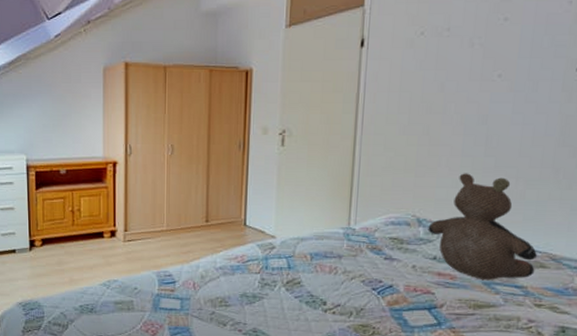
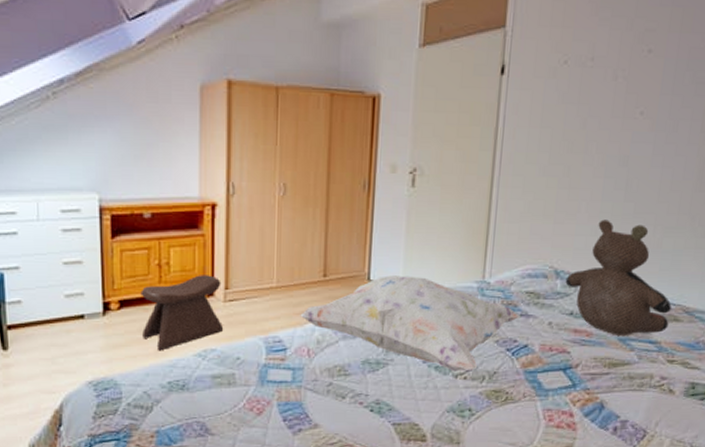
stool: none [58,219,124,280] -> present [140,275,224,351]
decorative pillow: none [186,222,385,307] -> present [300,275,520,372]

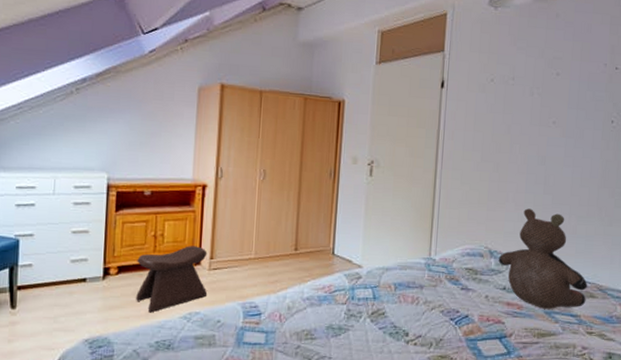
decorative pillow: present [300,275,520,372] -> none [274,251,461,338]

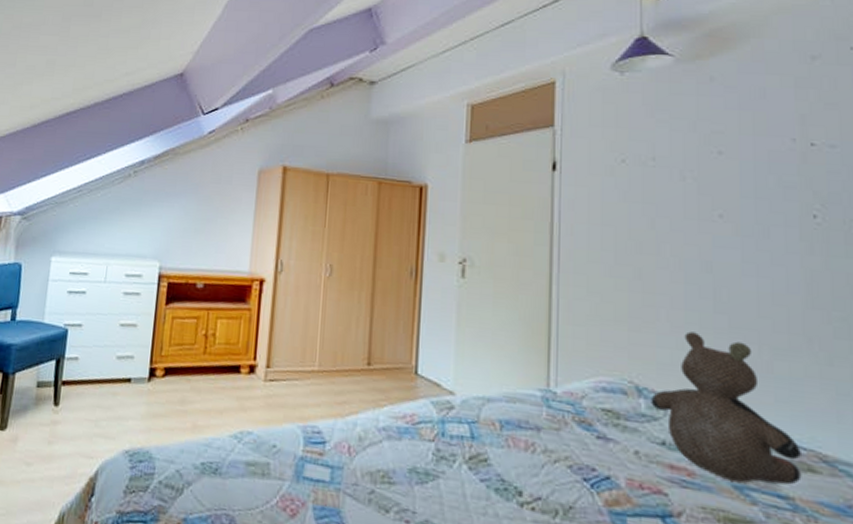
stool: present [136,246,208,313] -> none [182,349,264,427]

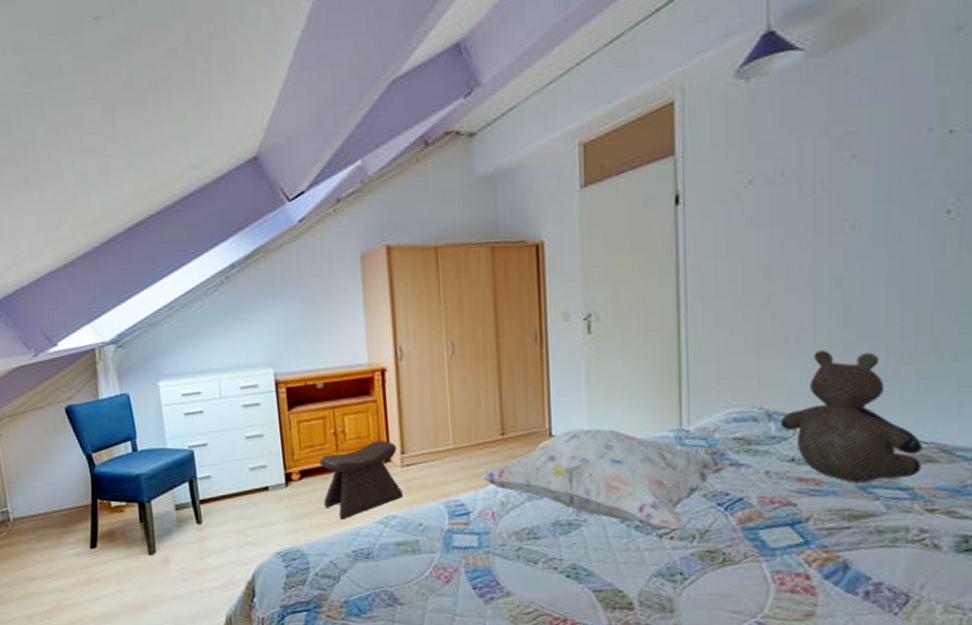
stool: none [182,349,264,427] -> present [319,440,404,520]
decorative pillow: none [341,371,597,500] -> present [480,428,729,531]

